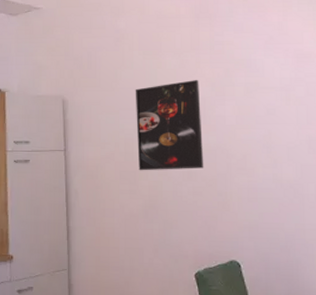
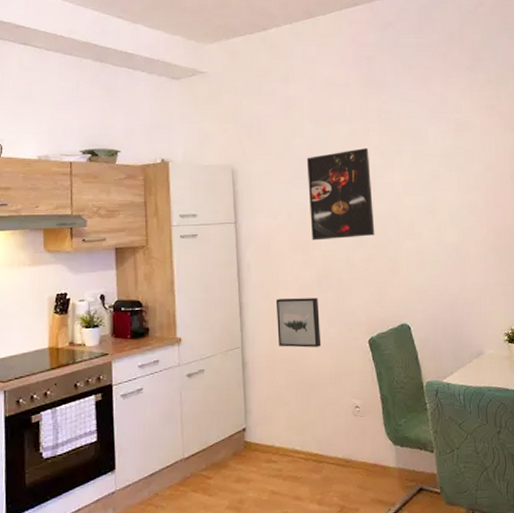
wall art: none [101,225,146,276] -> present [275,298,322,348]

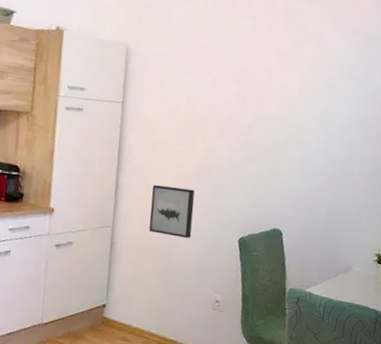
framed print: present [306,148,375,241] -> none [197,46,269,137]

